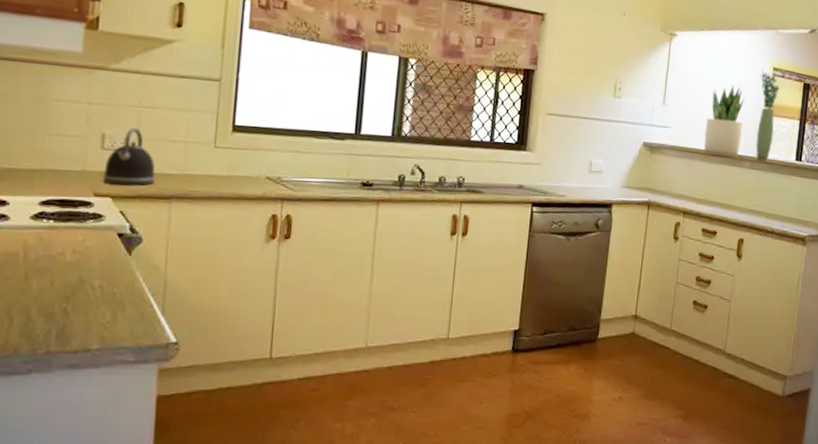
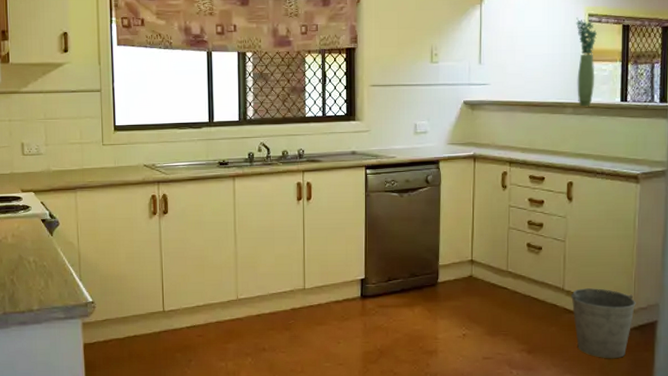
kettle: present [102,127,156,186] -> none [25,135,63,182]
planter: present [704,85,745,158] -> none [523,36,562,106]
bucket: none [731,352,793,427] -> present [571,288,636,359]

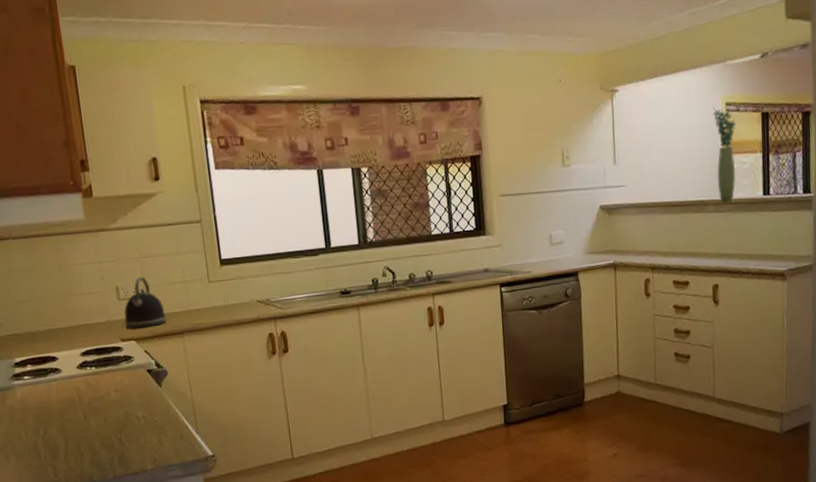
kettle: none [25,135,63,182] -> present [123,276,167,329]
bucket: present [571,288,636,359] -> none [722,393,788,465]

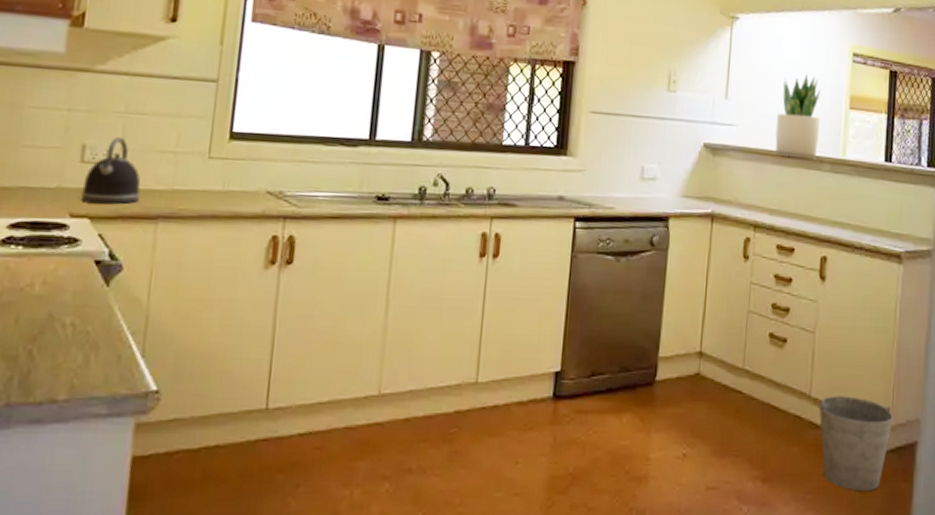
planter: none [661,130,702,206] -> present [775,74,821,159]
vase: present [713,107,736,204] -> none [836,55,862,165]
bucket: none [722,393,788,465] -> present [818,396,894,492]

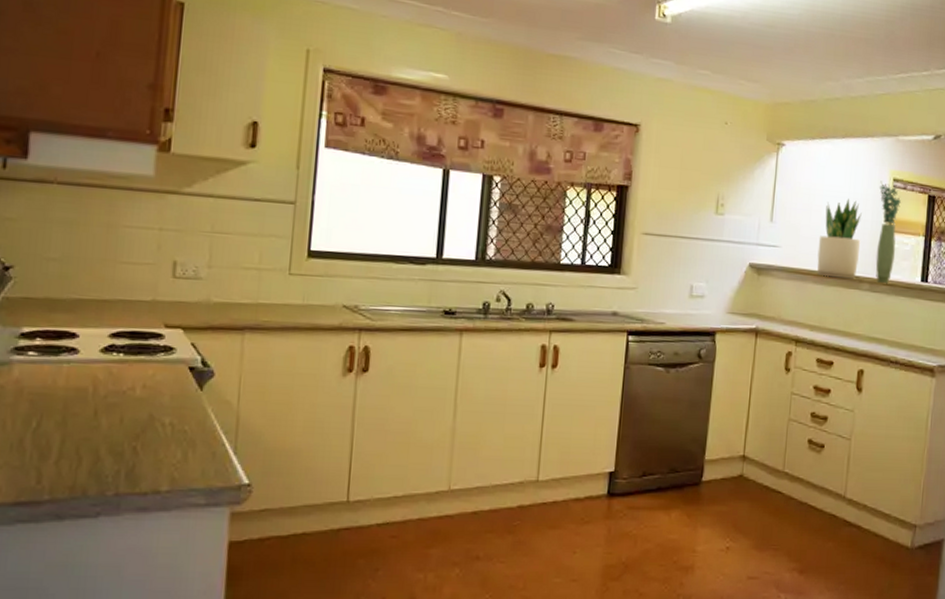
kettle: present [80,136,142,205] -> none [173,254,229,316]
bucket: present [818,396,894,492] -> none [852,497,923,583]
vase: none [836,55,862,165] -> present [875,180,902,284]

